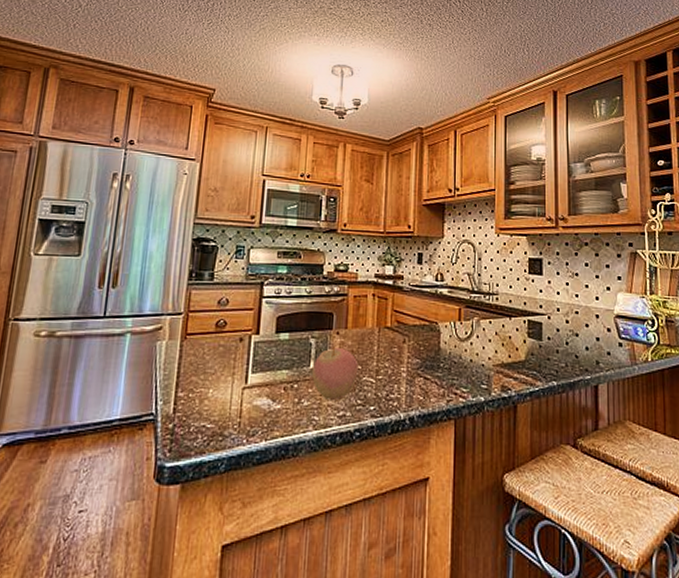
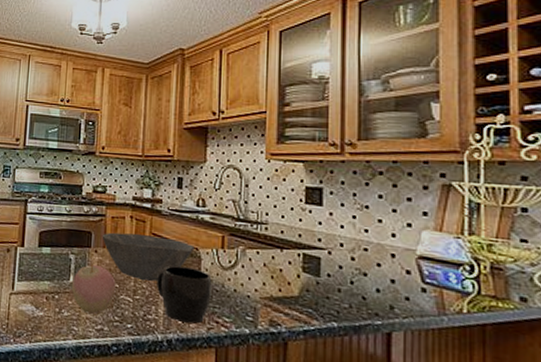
bowl: none [344,312,434,360] -> present [102,232,195,282]
mug: none [399,342,450,398] -> present [157,265,212,324]

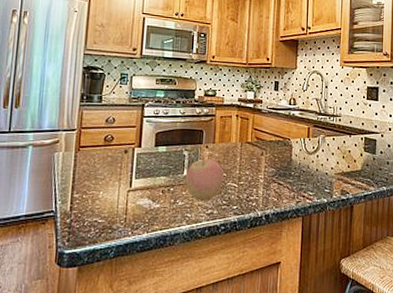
bowl: present [102,232,195,282] -> none [212,129,287,169]
mug: present [157,265,212,324] -> none [257,154,300,199]

